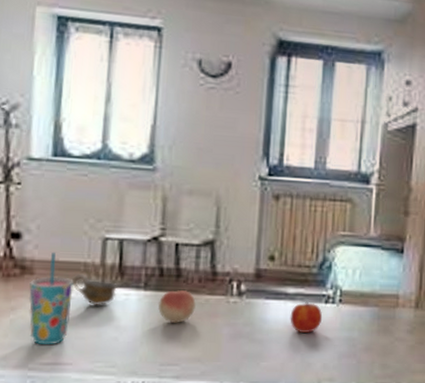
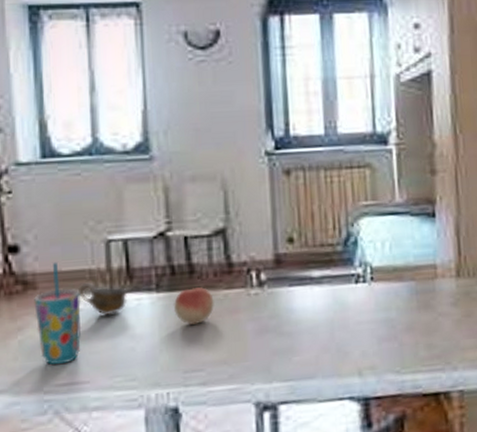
fruit: present [290,301,323,334] -> none [318,283,355,320]

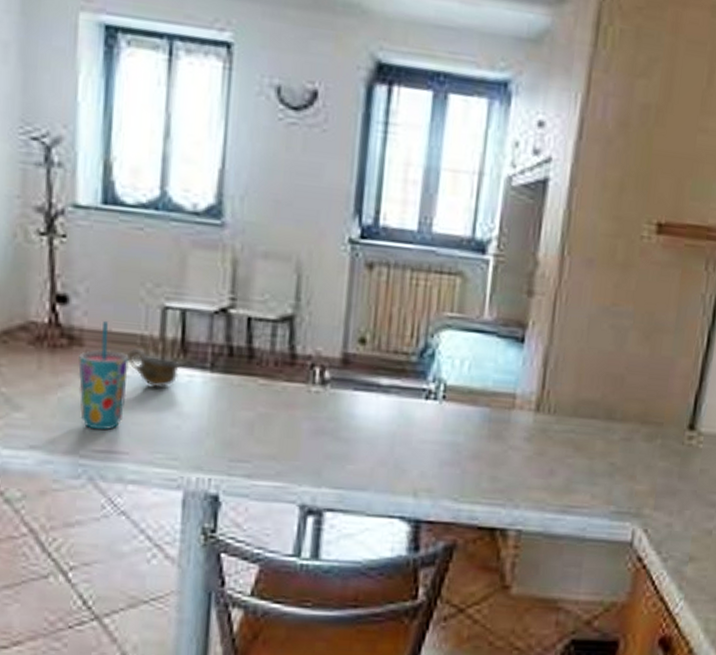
fruit: present [173,287,215,325] -> none [226,373,272,414]

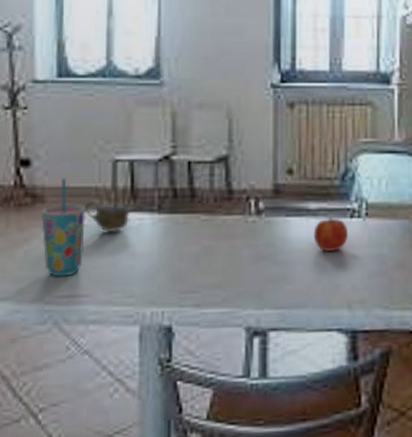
fruit: none [382,395,422,435] -> present [313,217,349,252]

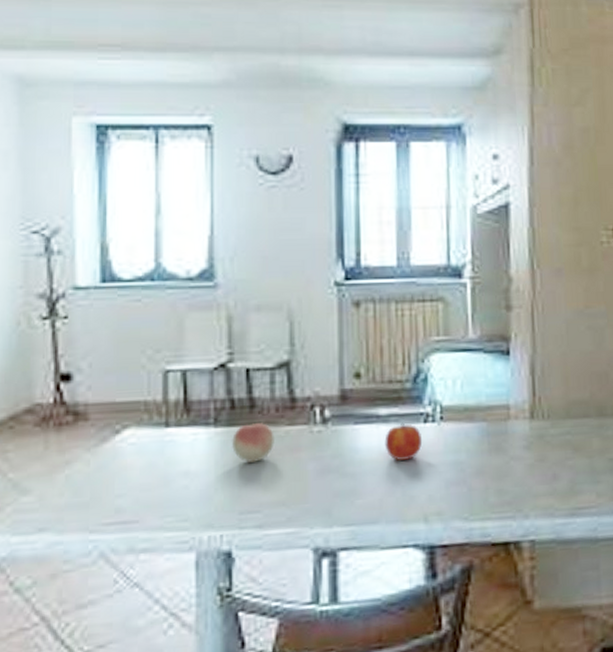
cup: present [41,177,86,277] -> none [84,392,134,503]
cup: present [83,199,132,233] -> none [131,414,185,451]
fruit: none [173,212,214,248] -> present [231,423,276,463]

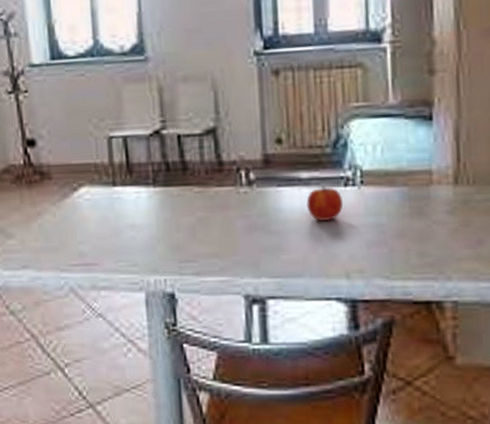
fruit: present [231,423,276,463] -> none [168,184,207,219]

